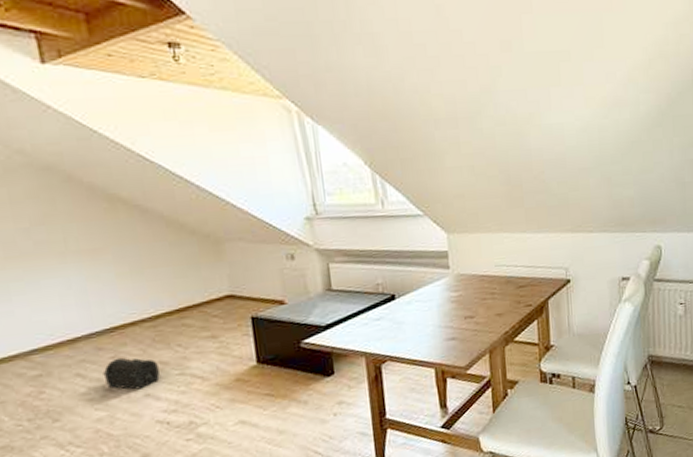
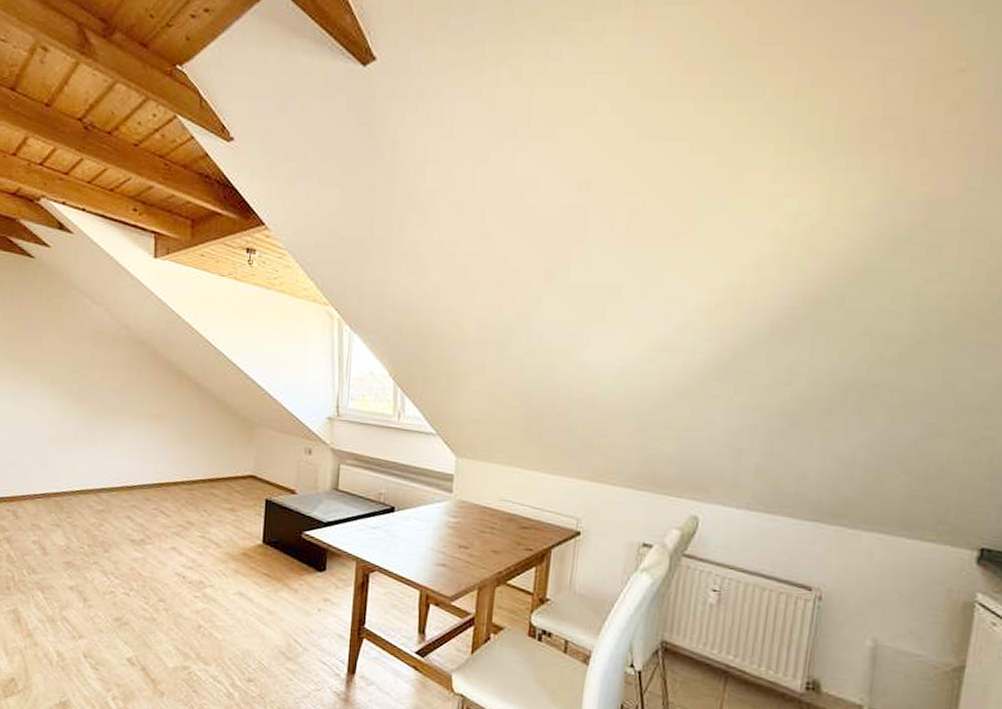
treasure chest: present [103,357,160,390] -> none [145,510,186,542]

